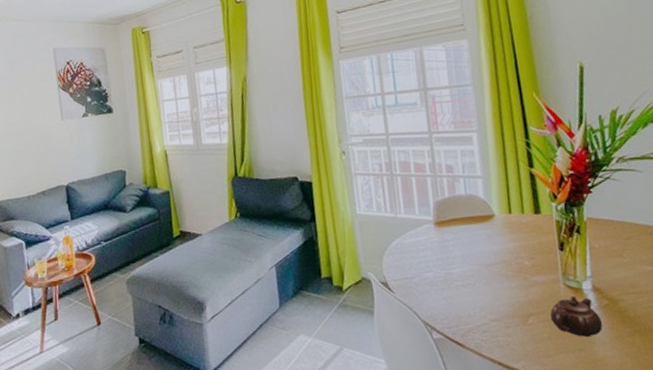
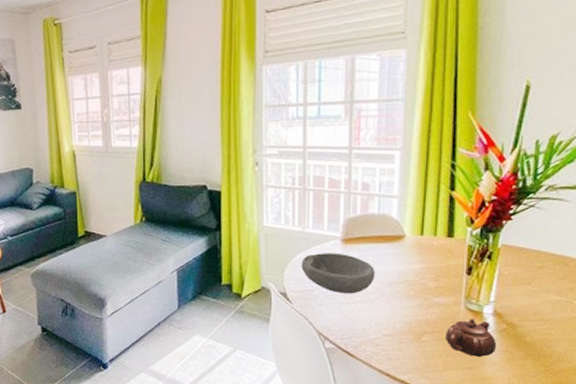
bowl: none [398,237,472,280] -> present [301,253,375,294]

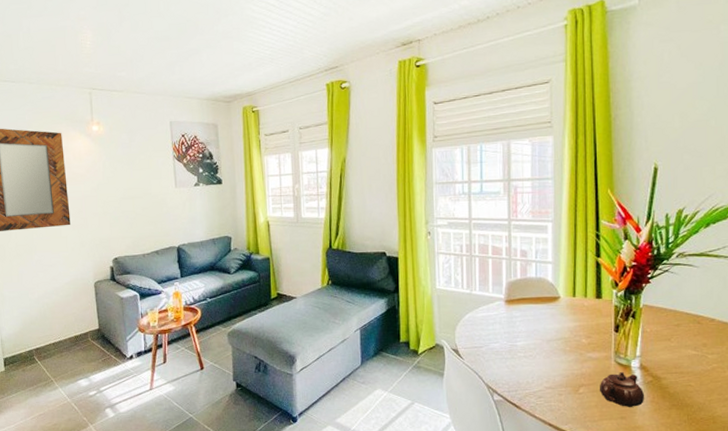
bowl: present [301,253,375,294] -> none [470,312,535,350]

